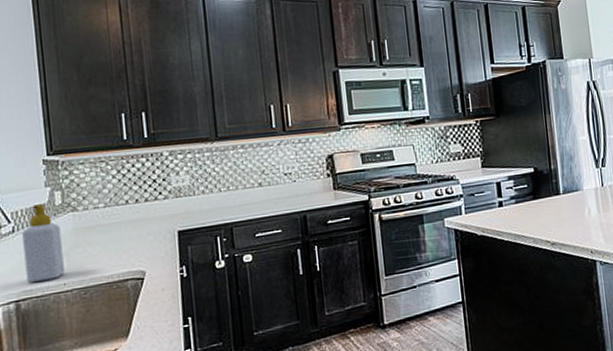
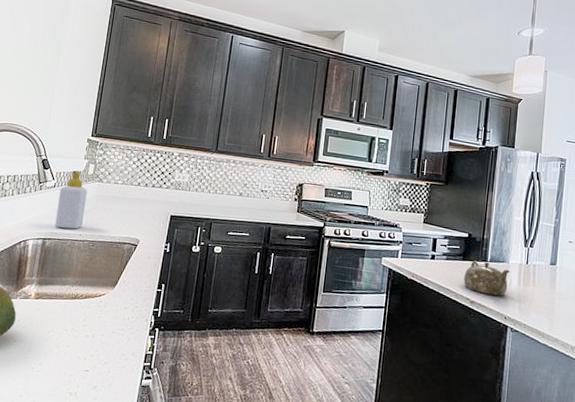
teapot: none [538,195,588,232] -> present [463,260,510,296]

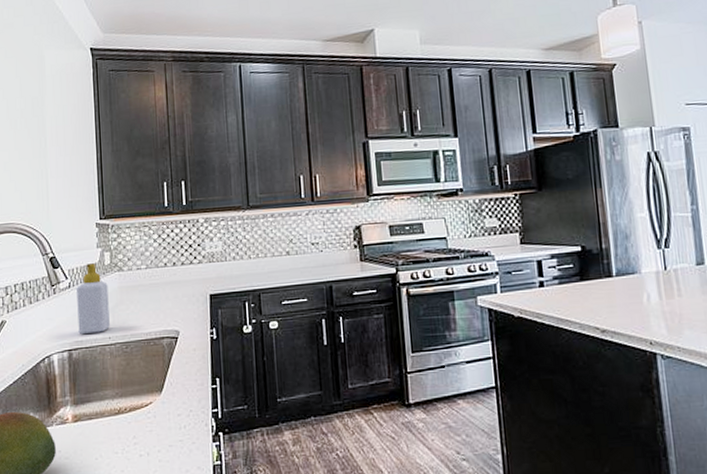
teapot: present [463,260,510,296] -> none [586,277,647,318]

